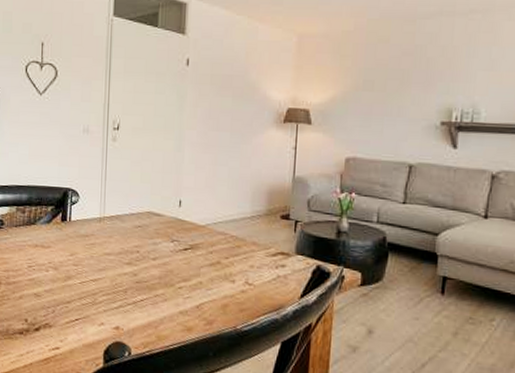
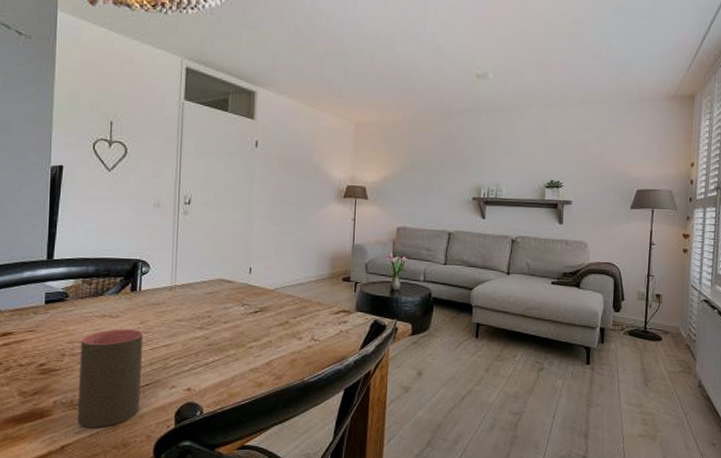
cup: none [12,259,74,360] -> present [77,329,144,428]

